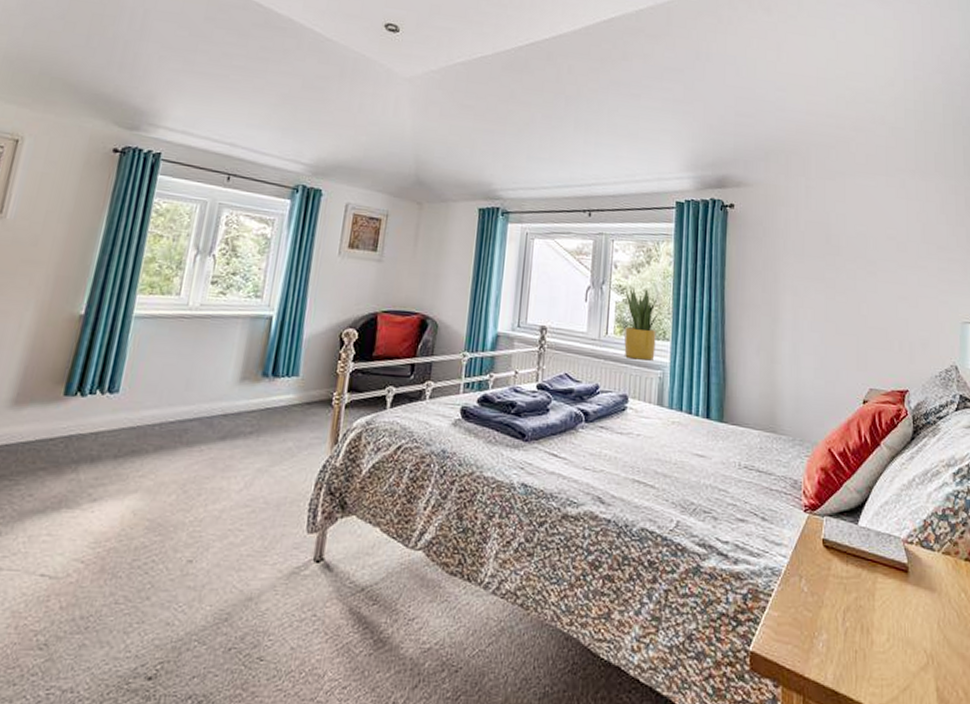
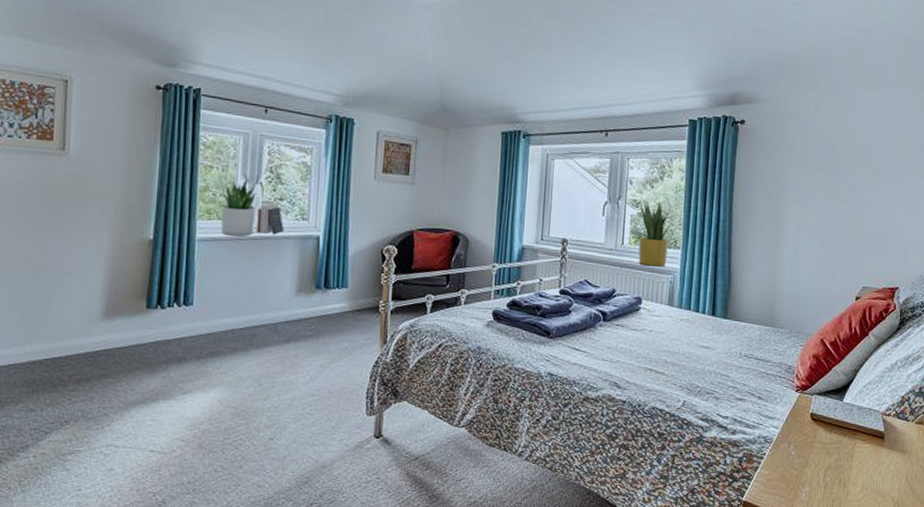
planter: none [162,251,209,316] -> present [220,180,257,238]
books: none [202,277,234,314] -> present [257,202,285,235]

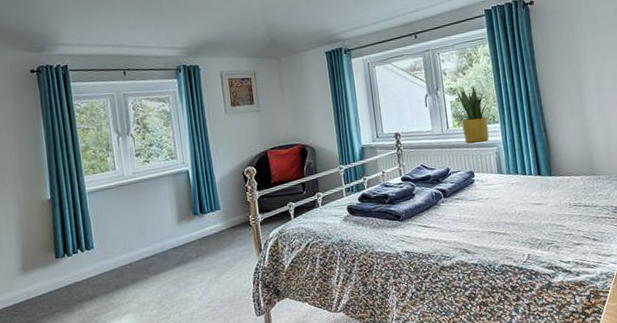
planter: present [220,180,257,238] -> none [101,134,133,185]
books: present [257,202,285,235] -> none [133,149,158,177]

